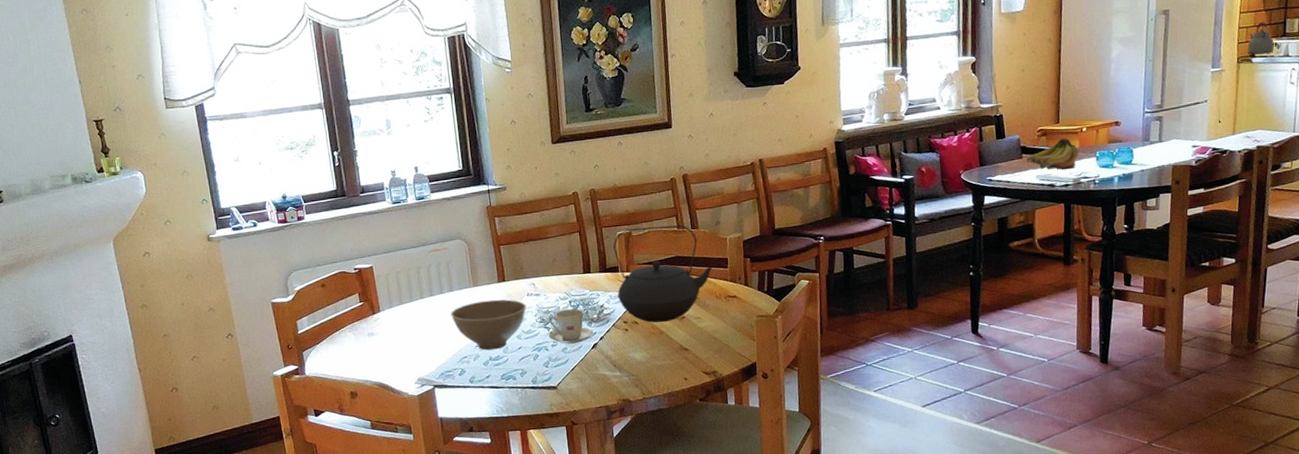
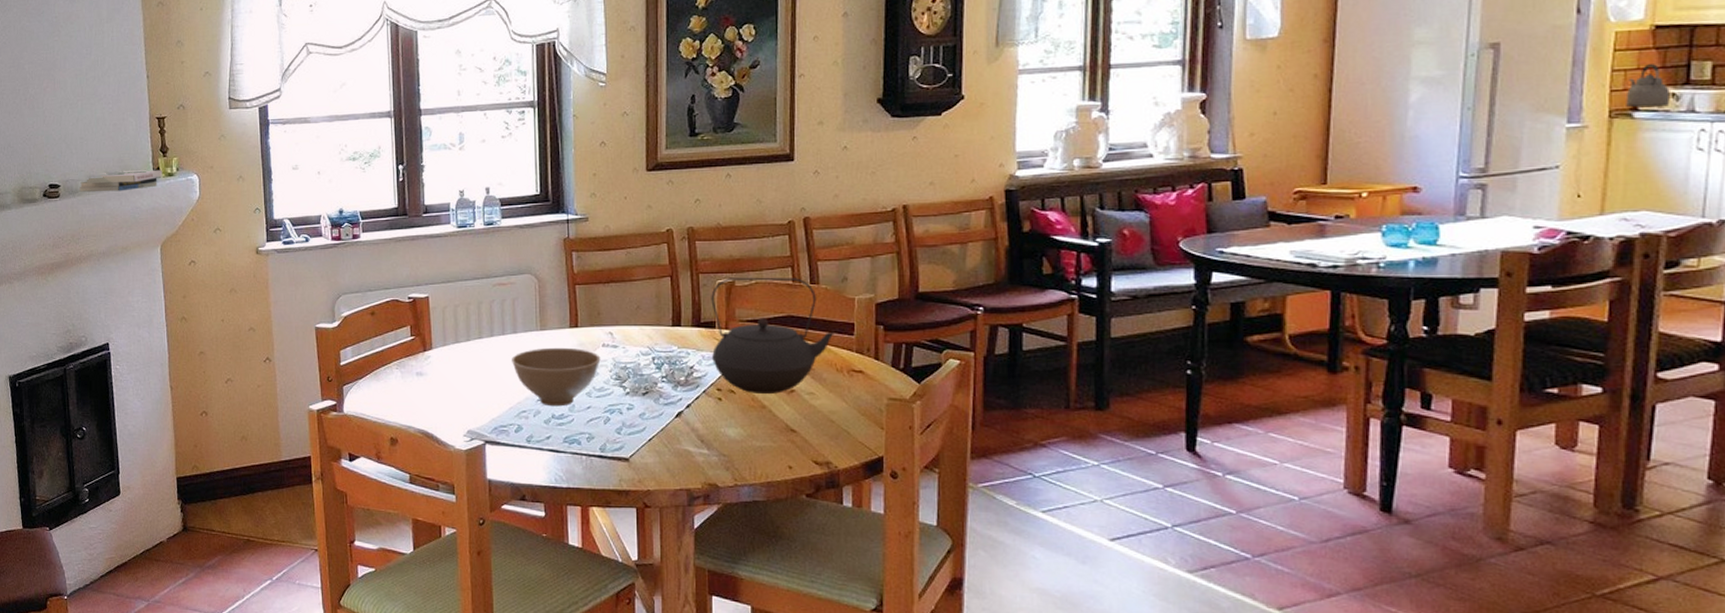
books: none [23,169,107,196] -> present [79,169,163,192]
teacup: present [548,308,594,344] -> none [624,367,679,409]
fruit: present [1026,138,1079,170] -> none [1276,204,1356,246]

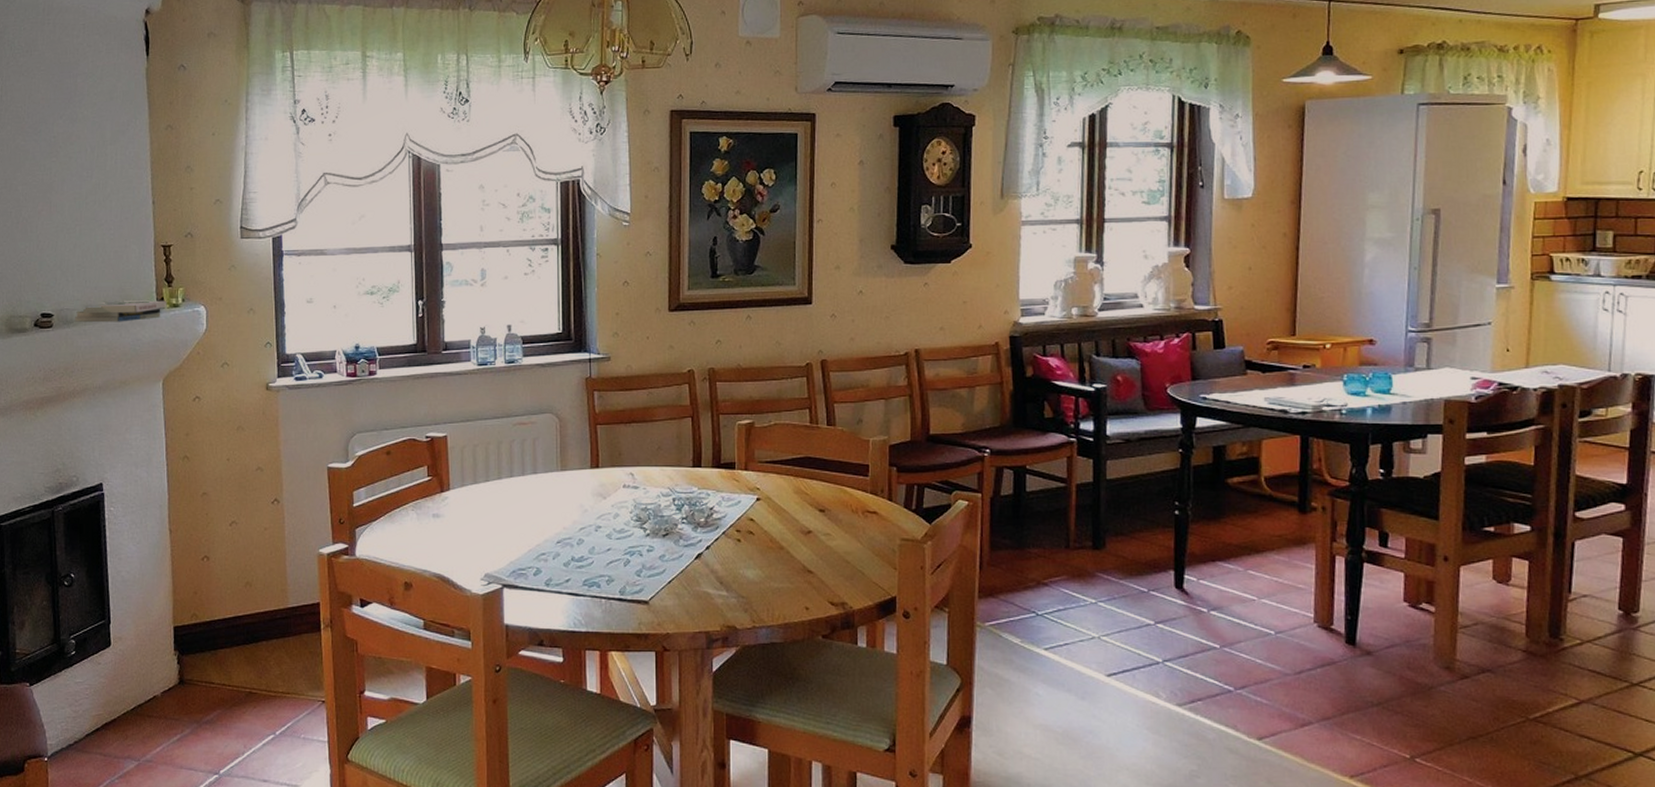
bowl: present [512,347,601,407] -> none [531,488,621,549]
teapot: present [711,277,834,394] -> none [730,418,850,535]
kettle: present [1625,64,1670,108] -> none [1544,232,1581,271]

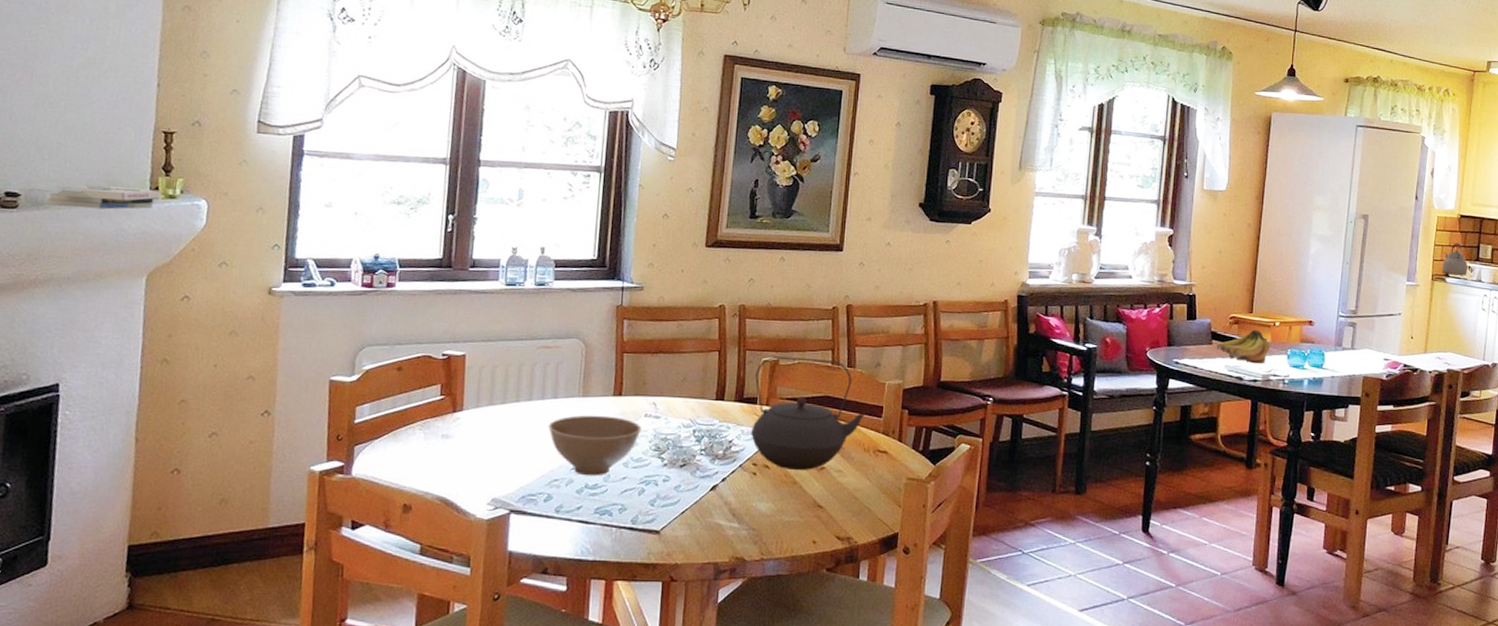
bowl: none [531,488,621,549] -> present [549,415,642,476]
teapot: none [730,418,850,535] -> present [750,356,865,470]
fruit: none [1252,354,1321,394] -> present [1216,329,1270,364]
kettle: none [1544,232,1581,271] -> present [1442,243,1468,276]

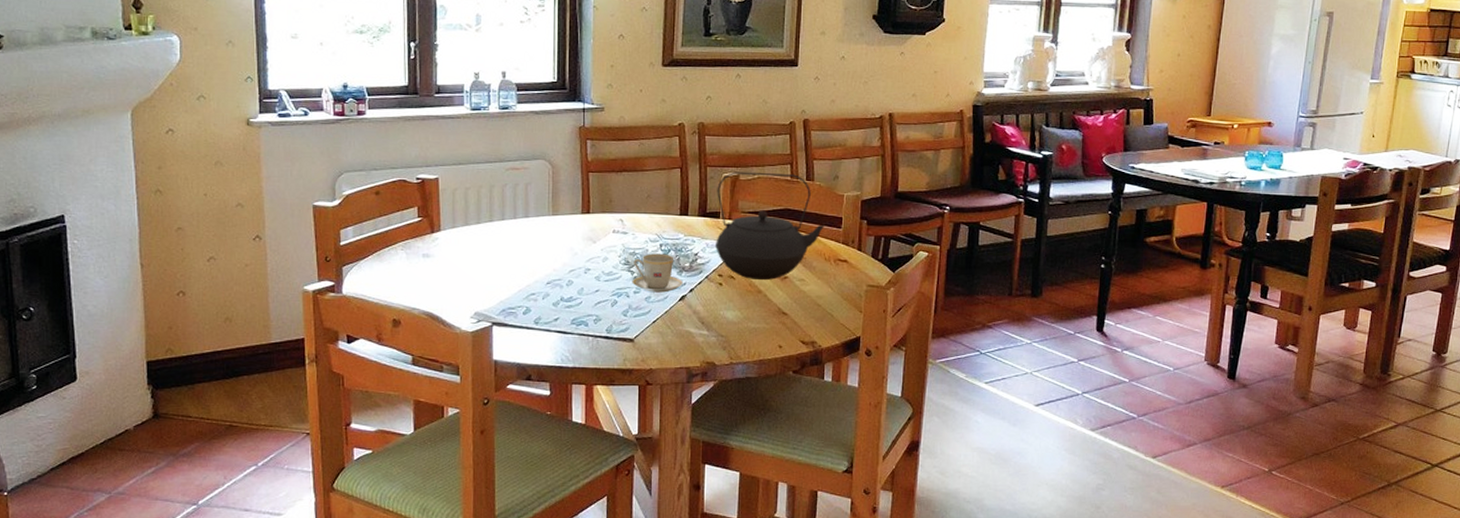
books: present [46,186,163,210] -> none [29,25,135,48]
bowl: present [549,415,642,476] -> none [522,232,611,290]
teacup: none [661,439,715,482] -> present [632,253,683,293]
fruit: present [1216,329,1270,364] -> none [1172,132,1228,167]
kettle: present [1442,243,1468,276] -> none [1408,38,1435,72]

